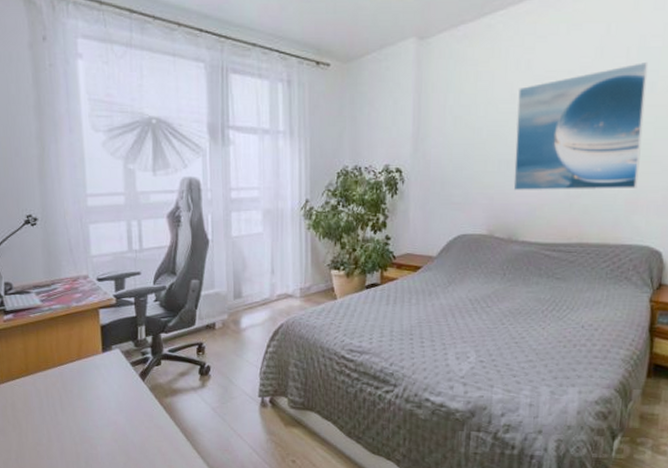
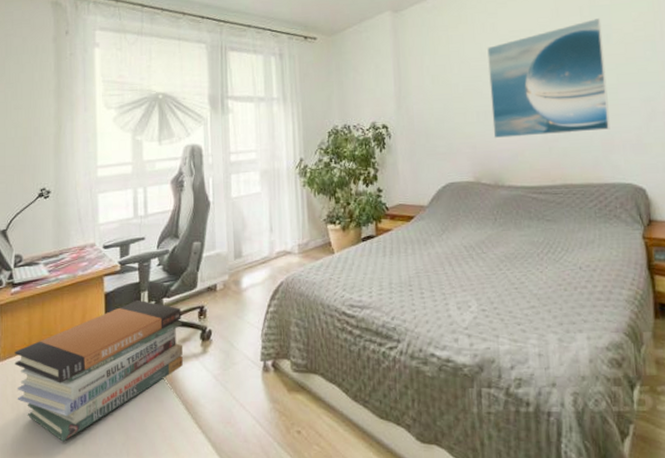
book stack: none [11,333,182,459] -> present [14,299,183,442]

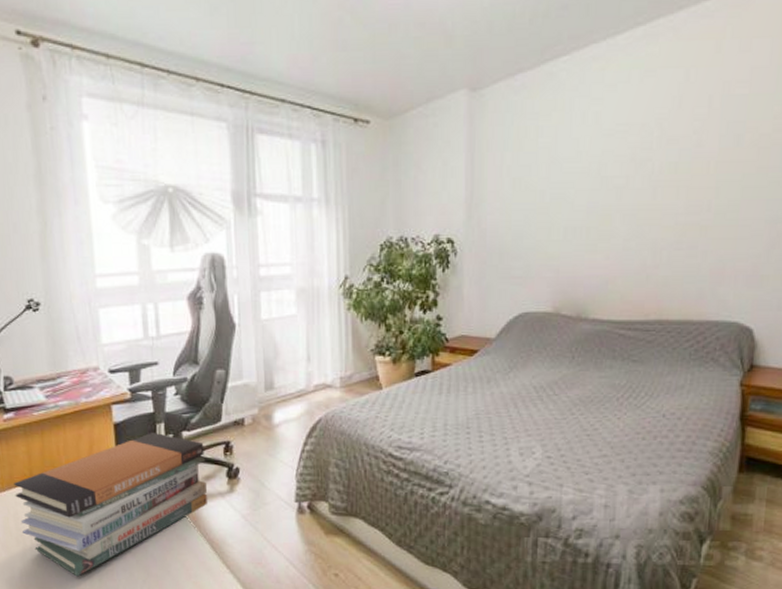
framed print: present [487,17,610,138] -> none [581,111,734,261]

